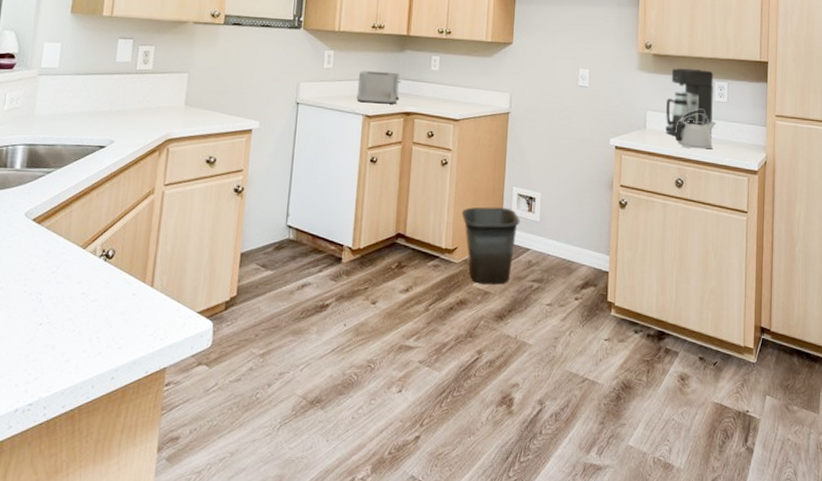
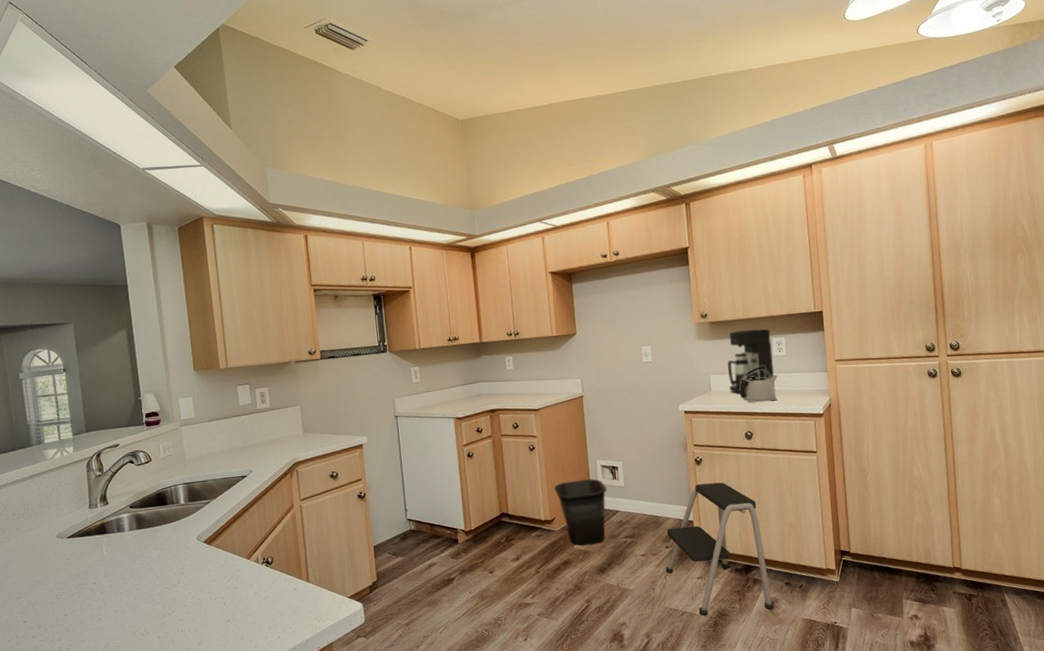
toaster: present [356,70,401,104] -> none [443,376,483,408]
step stool: none [571,229,684,387] -> present [665,482,774,616]

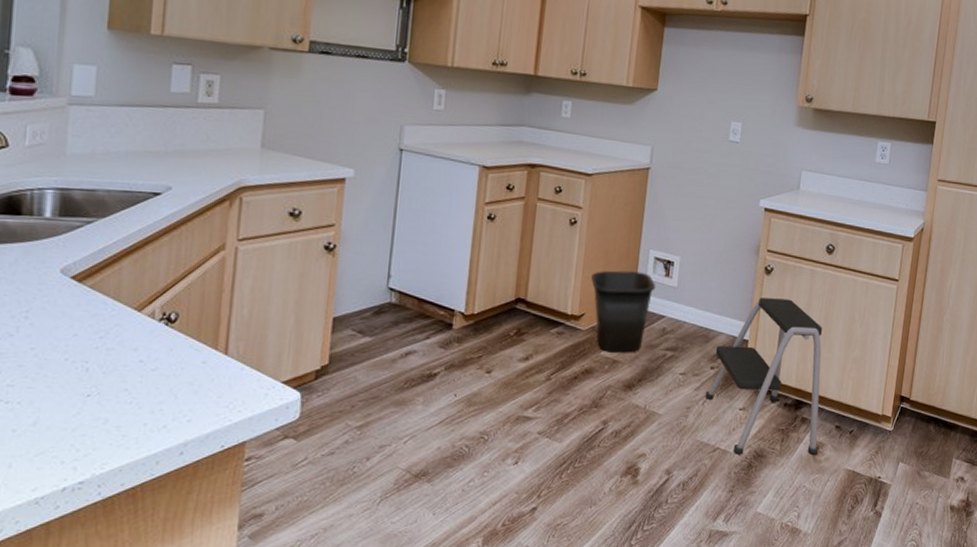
coffee maker: present [727,328,776,394] -> none [820,125,877,202]
kettle: present [740,366,778,403] -> none [830,171,875,214]

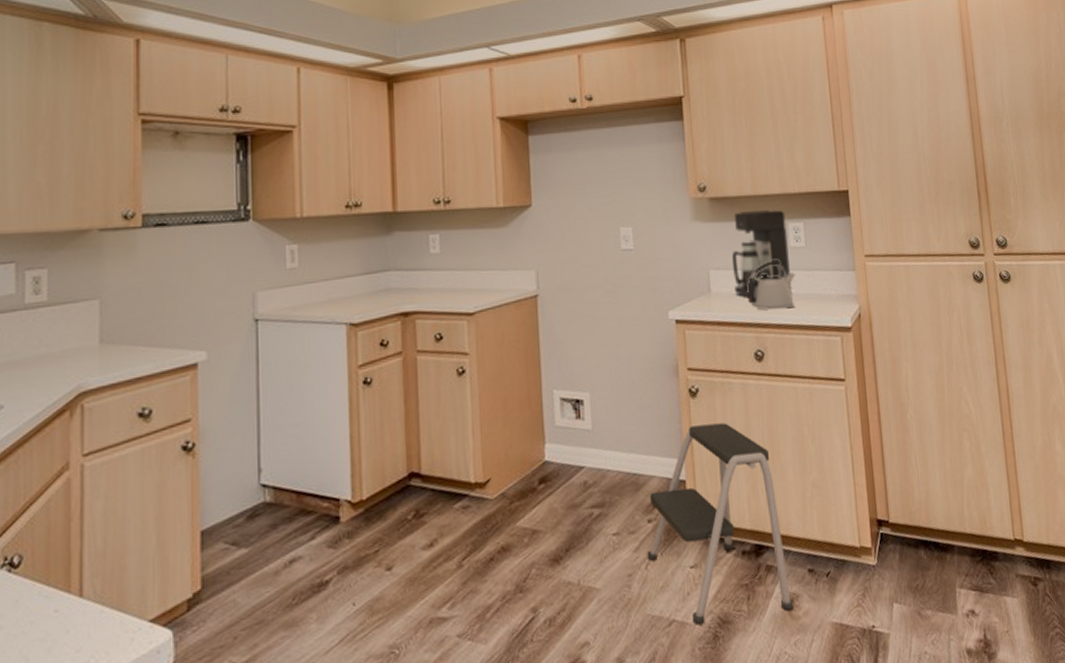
waste bin: present [590,270,656,353] -> none [490,418,568,522]
coffee maker: none [820,125,877,202] -> present [731,209,793,297]
kettle: none [830,171,875,214] -> present [747,260,796,311]

